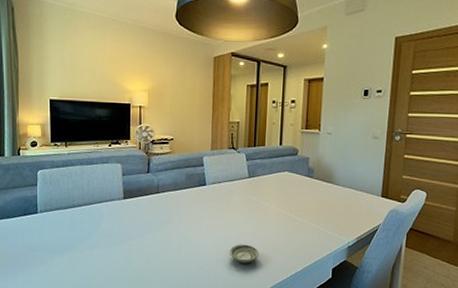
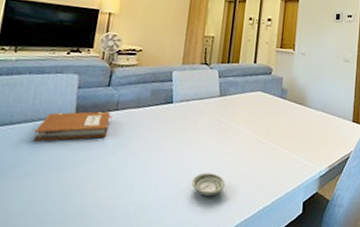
notebook: none [93,194,154,221] -> present [34,111,112,142]

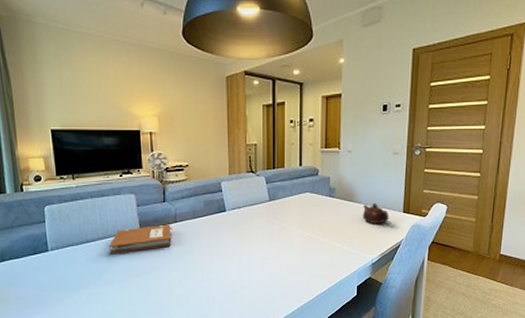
saucer: present [191,172,226,196] -> none [253,268,284,287]
teapot: none [312,108,339,133] -> present [362,202,389,225]

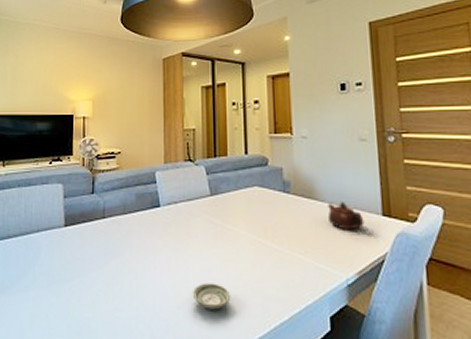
notebook: present [108,224,173,255] -> none [30,220,100,254]
saucer: none [253,268,284,287] -> present [192,283,231,310]

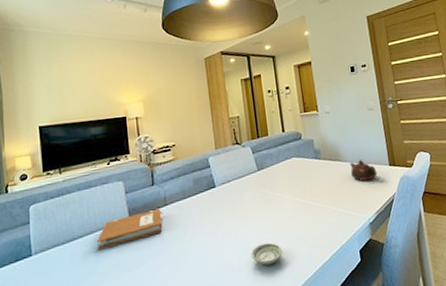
notebook: none [30,220,100,254] -> present [96,208,163,251]

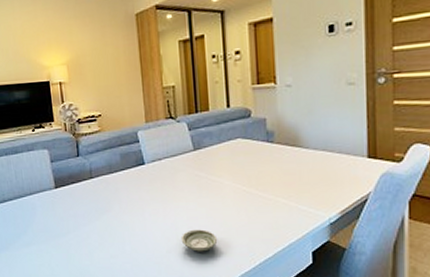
notebook: present [96,208,163,251] -> none [25,180,89,214]
teapot: present [350,159,378,182] -> none [311,146,349,174]

